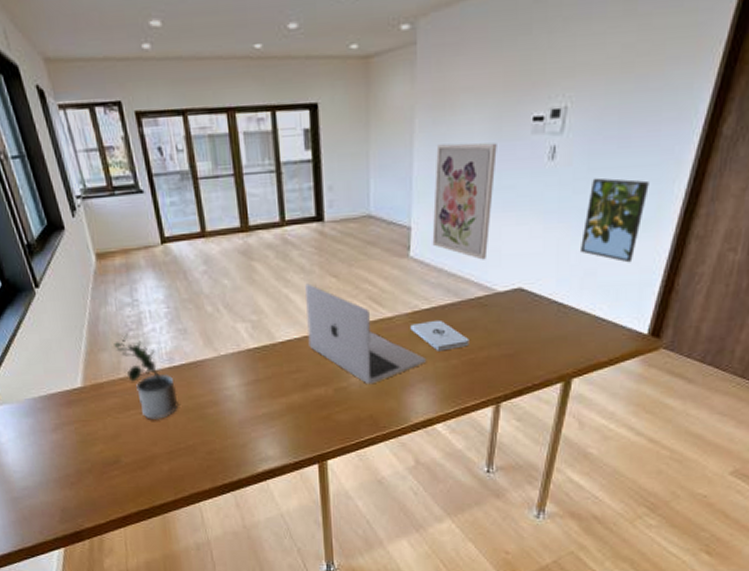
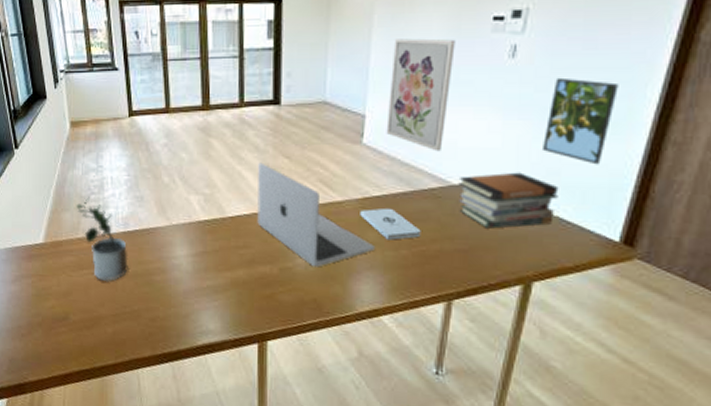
book stack: none [503,275,595,332] -> present [458,172,559,229]

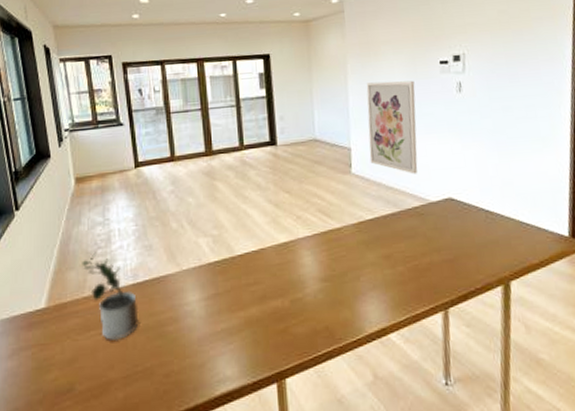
laptop: present [257,162,376,268] -> none [261,199,376,295]
notepad: present [360,207,421,240] -> none [357,229,412,259]
book stack: present [458,172,559,229] -> none [435,185,516,238]
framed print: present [543,77,619,165] -> none [494,105,541,174]

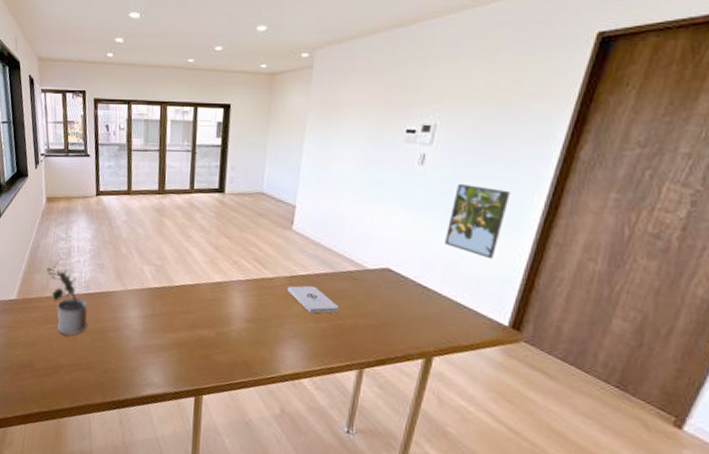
notepad: none [357,229,412,259] -> present [287,285,339,314]
wall art: present [366,80,418,175] -> none [312,144,374,240]
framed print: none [494,105,541,174] -> present [445,183,510,259]

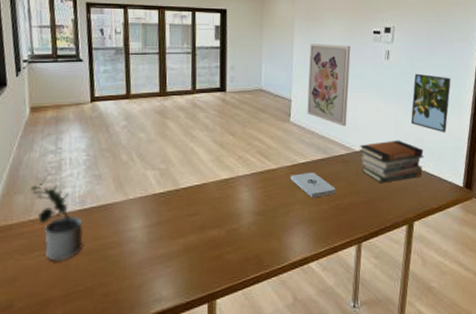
wall art: none [312,144,374,240] -> present [307,44,351,127]
book stack: none [372,261,458,309] -> present [359,140,424,183]

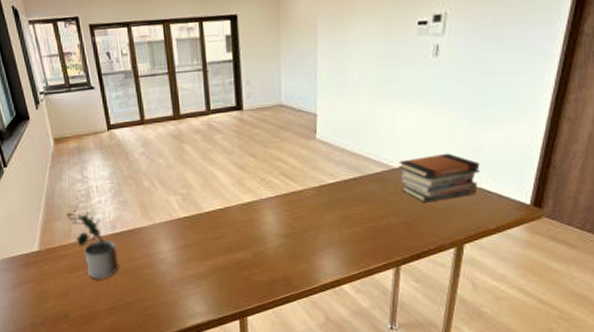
notepad: present [290,172,336,198] -> none [318,192,370,220]
wall art: present [307,44,351,127] -> none [335,43,388,141]
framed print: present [411,73,451,133] -> none [465,70,523,142]

